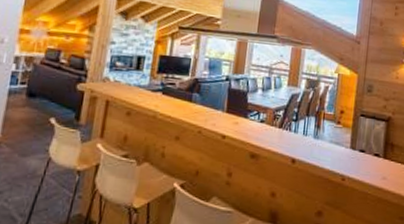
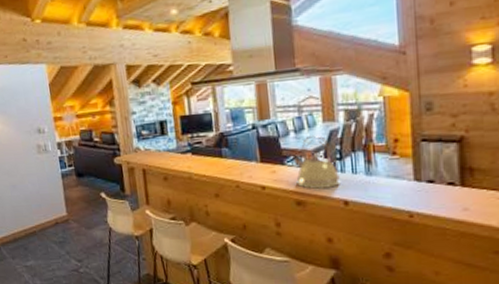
kettle: none [254,95,293,146] -> present [293,135,342,190]

